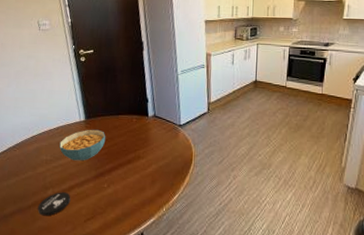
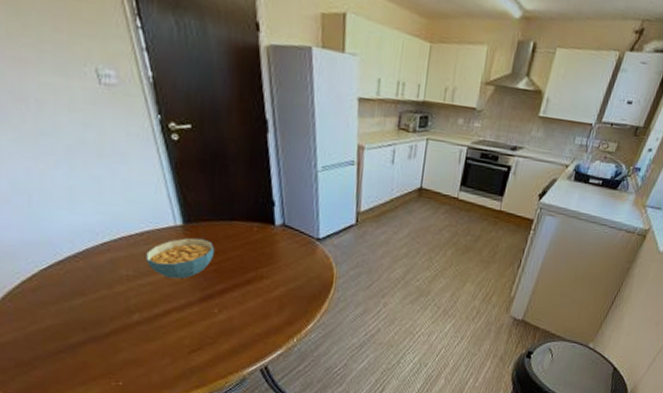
coaster: present [37,192,71,216] -> none [119,317,167,347]

